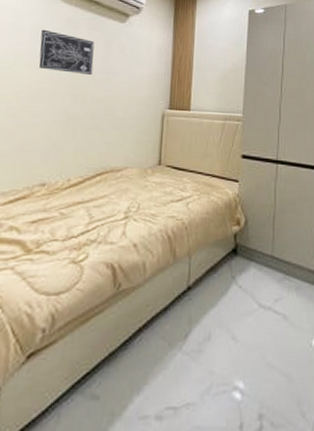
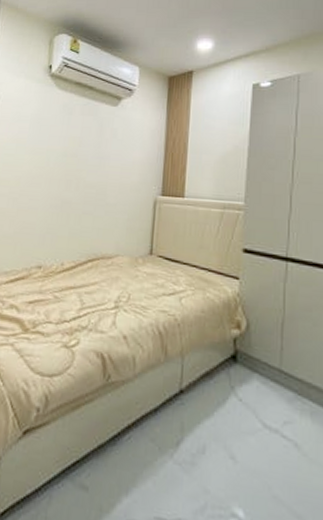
wall art: present [38,29,95,75] -> none [37,116,88,160]

